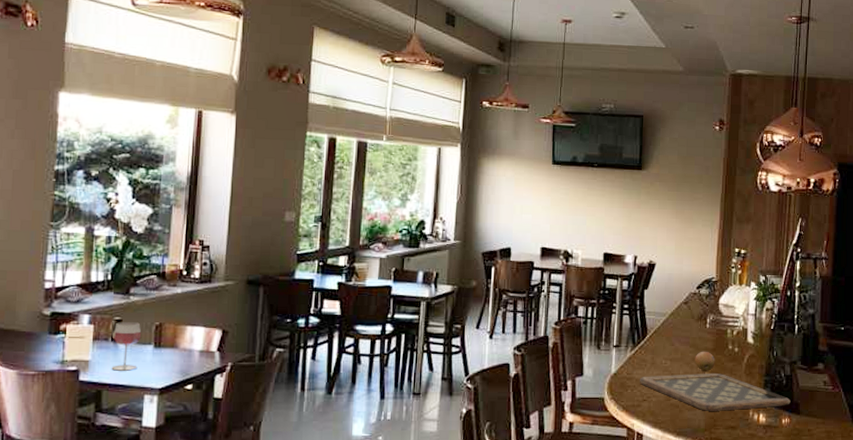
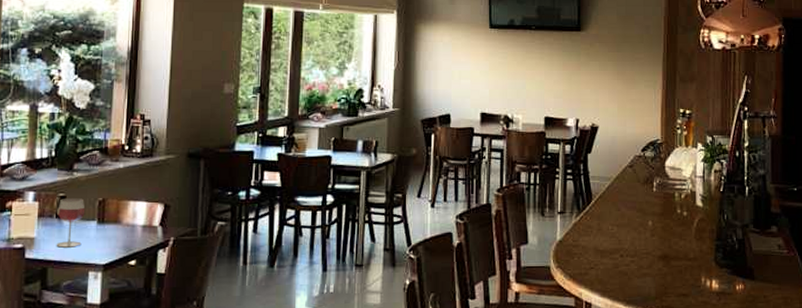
tray: present [640,374,791,411] -> none [586,239,744,278]
fruit: present [695,351,715,371] -> none [642,215,664,237]

